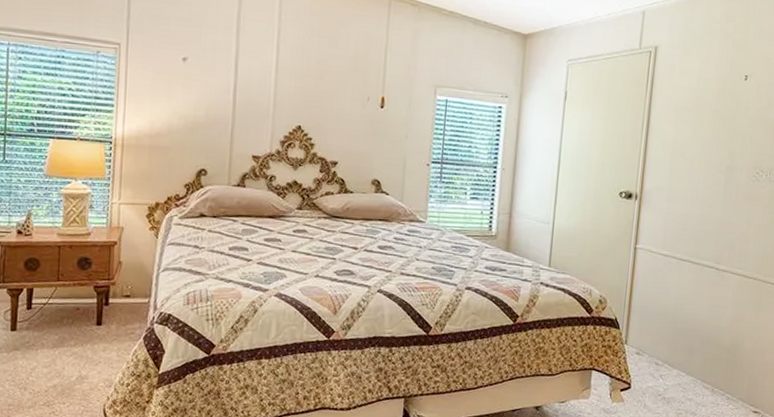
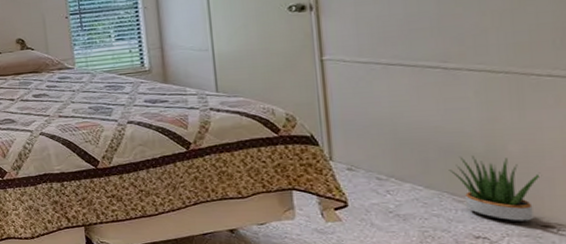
potted plant: none [704,348,760,407] -> present [449,155,541,221]

